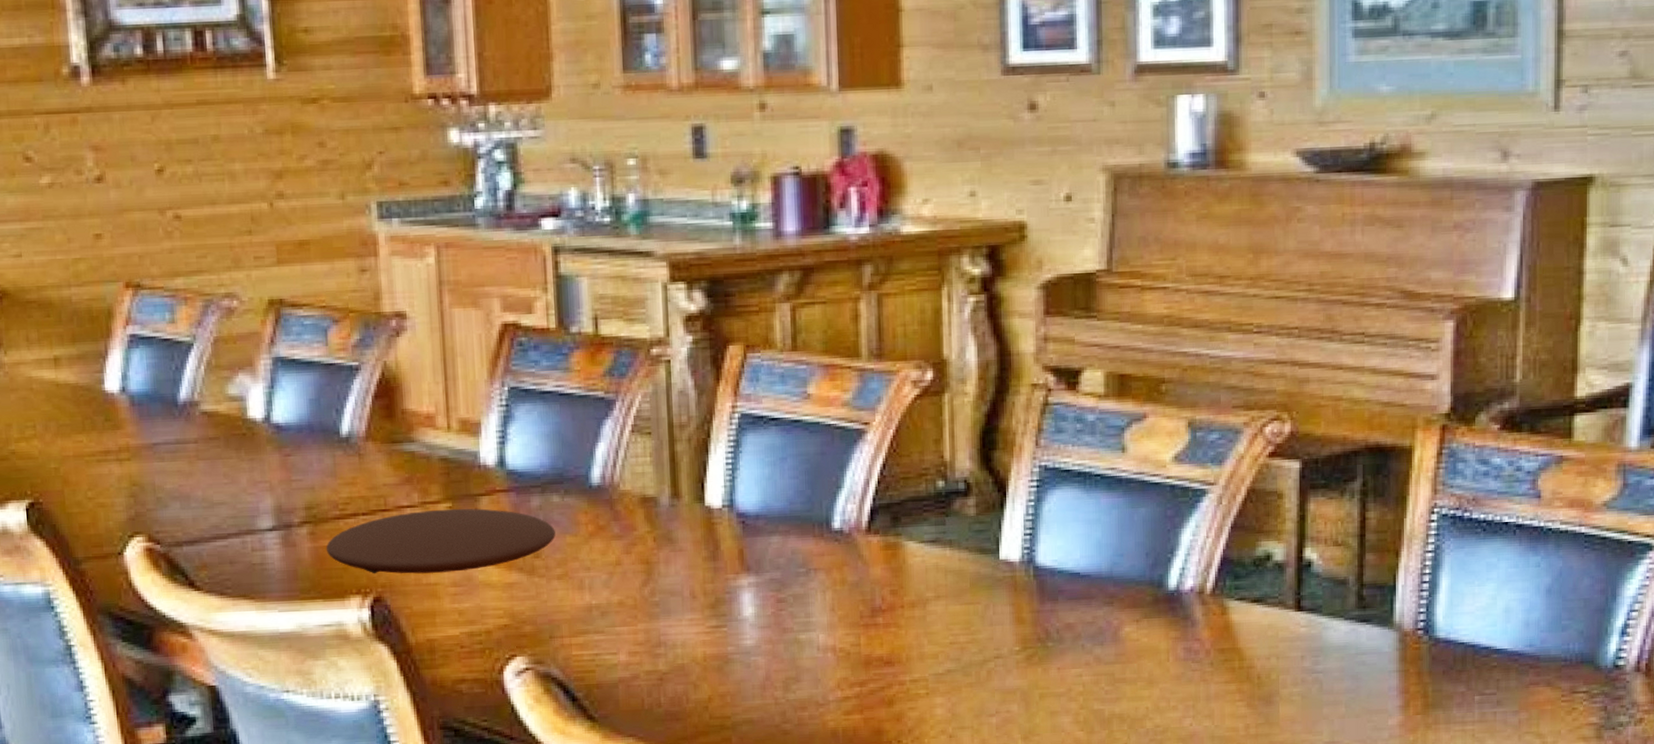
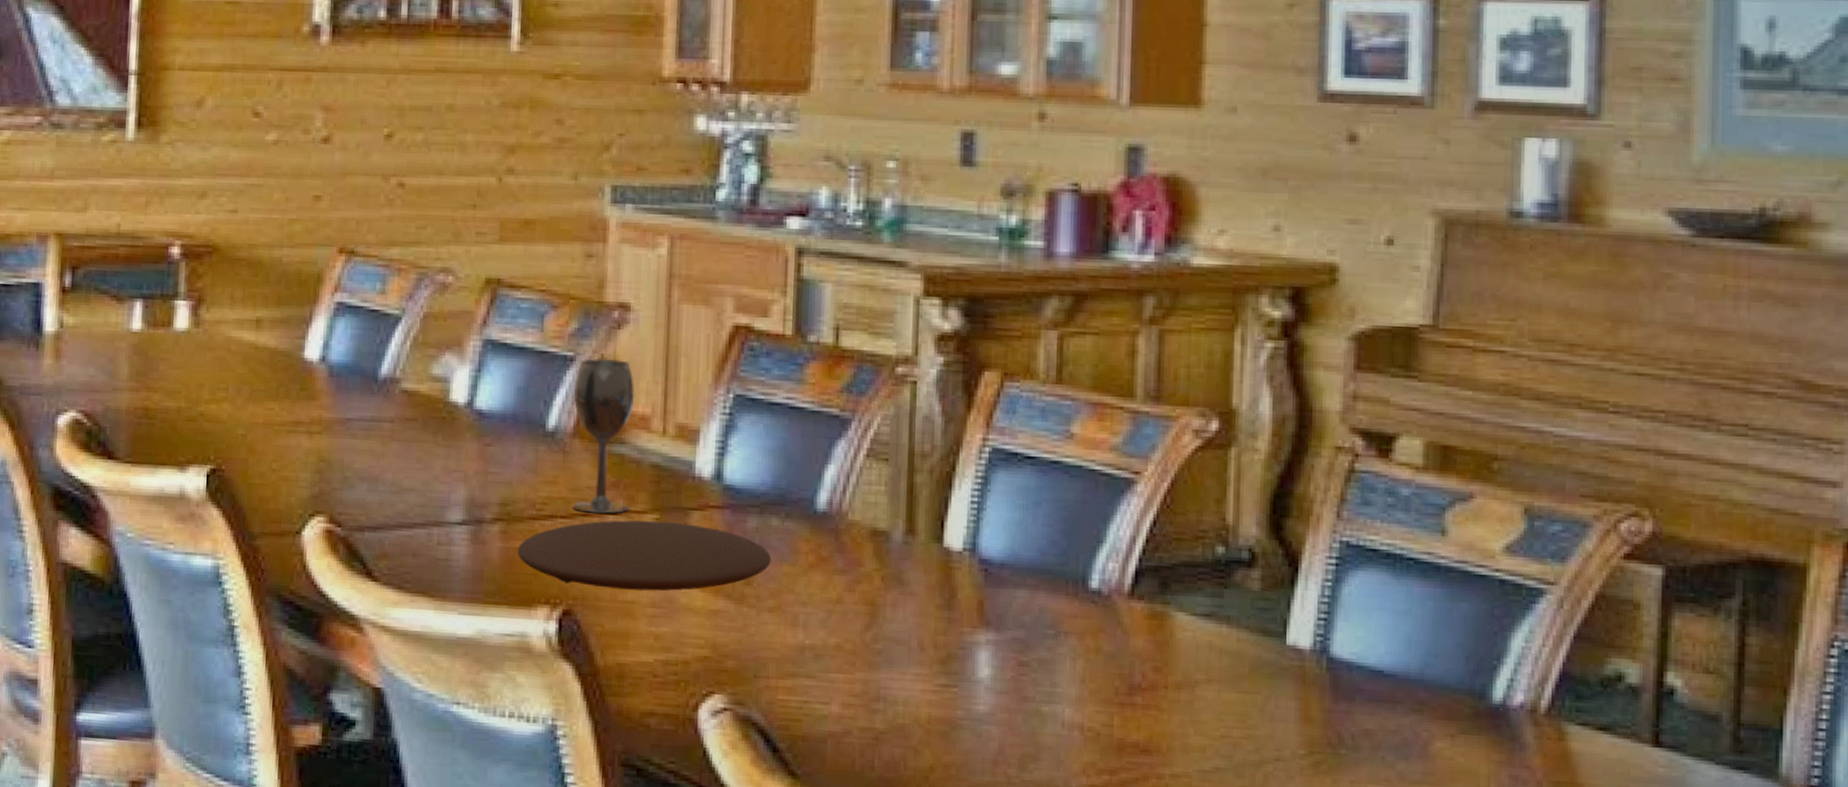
wine glass: none [361,364,424,508] -> present [572,358,635,514]

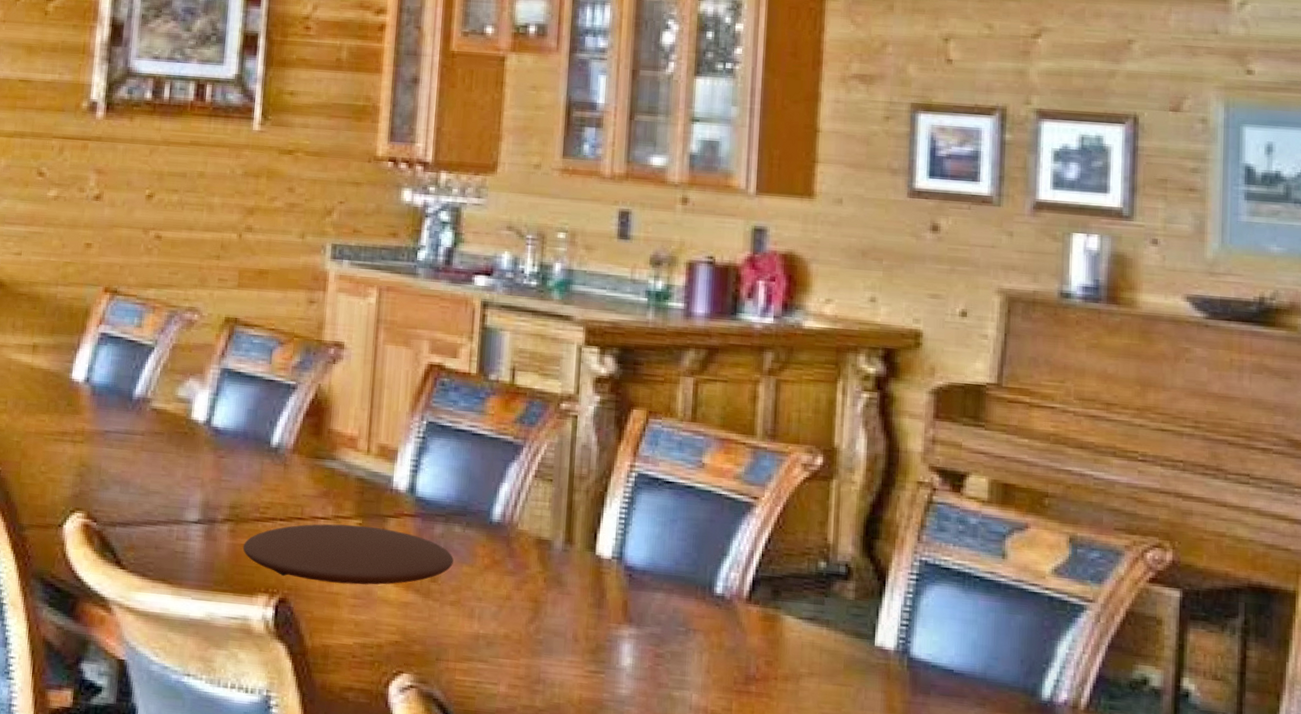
wine glass: present [572,358,635,514] -> none [290,387,346,518]

